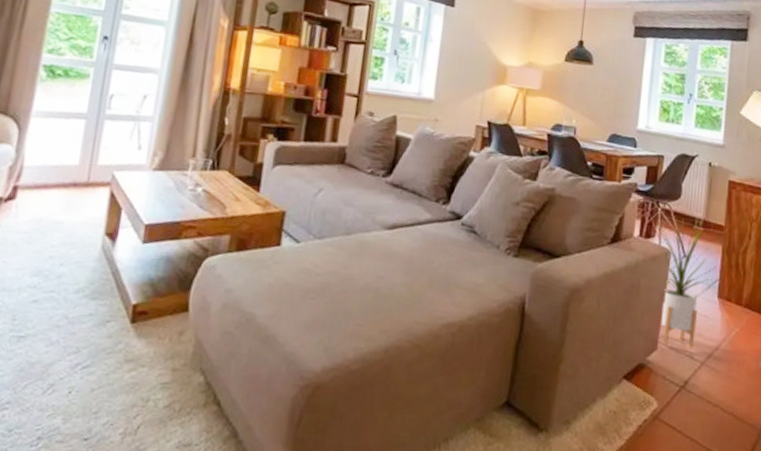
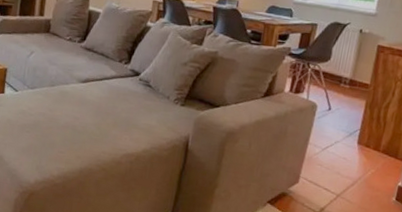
house plant: present [656,215,717,348] -> none [303,75,359,183]

